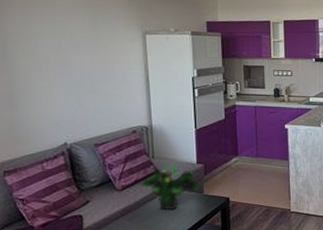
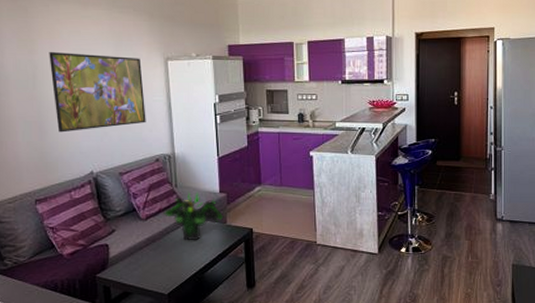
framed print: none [20,22,123,103] -> present [49,52,146,133]

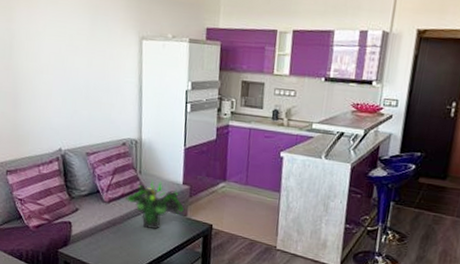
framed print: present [49,52,146,133] -> none [26,22,117,107]

